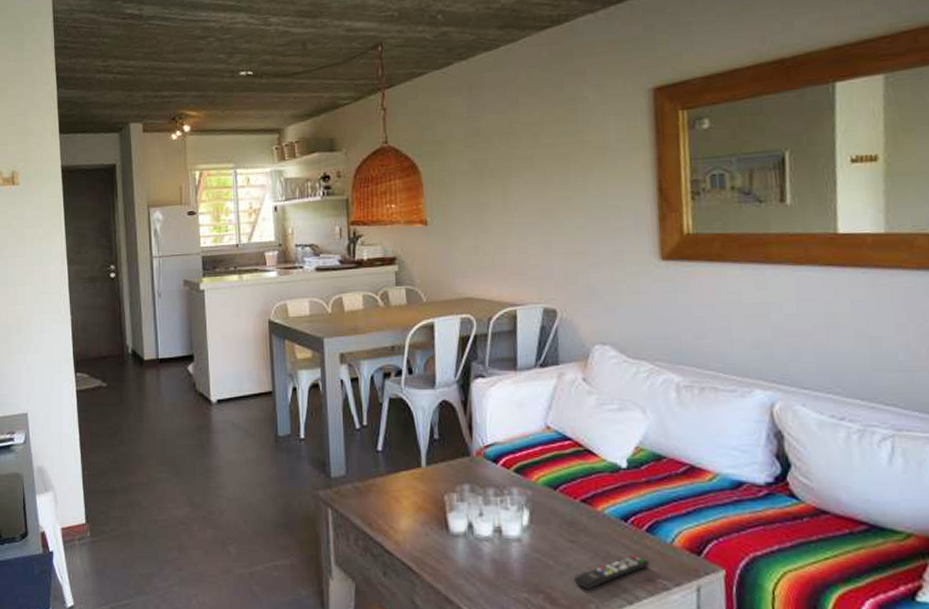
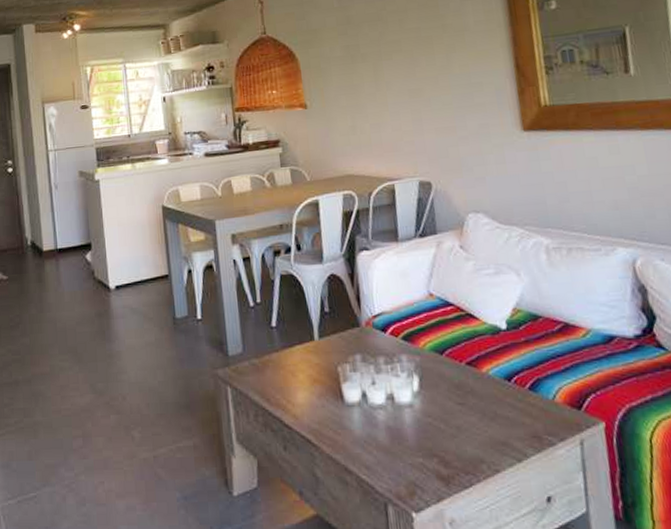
remote control: present [573,554,650,590] -> none [464,413,535,451]

